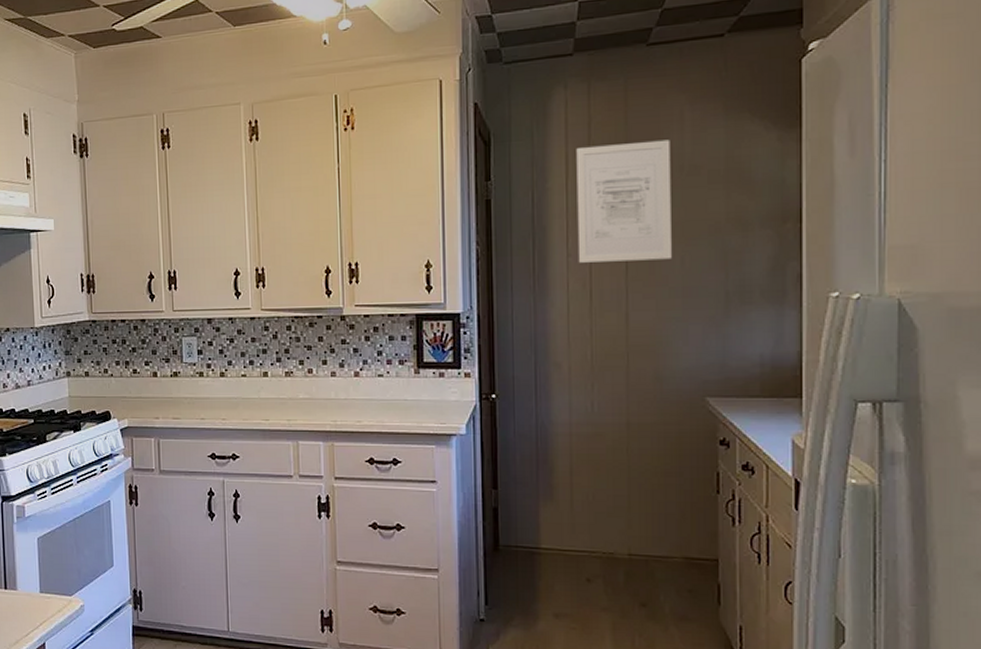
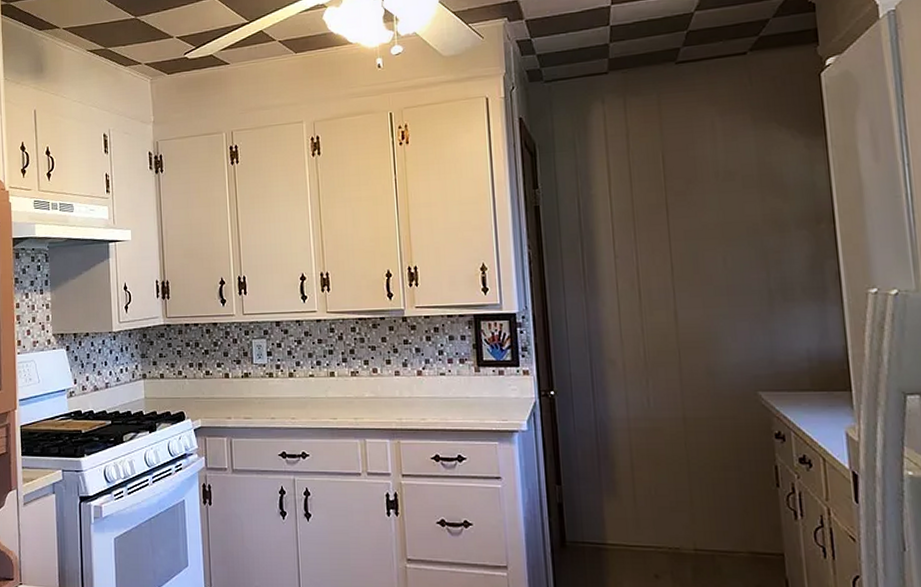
wall art: present [576,139,672,263] -> none [617,148,714,264]

